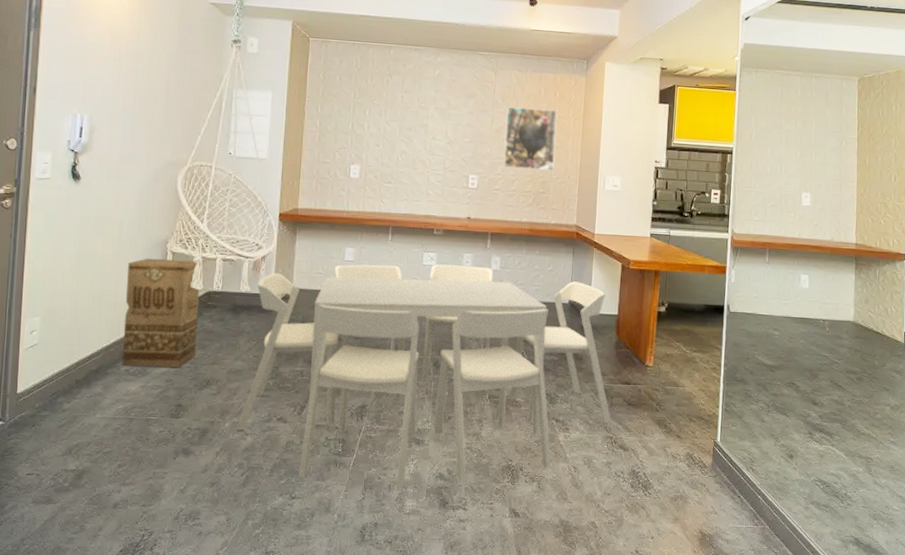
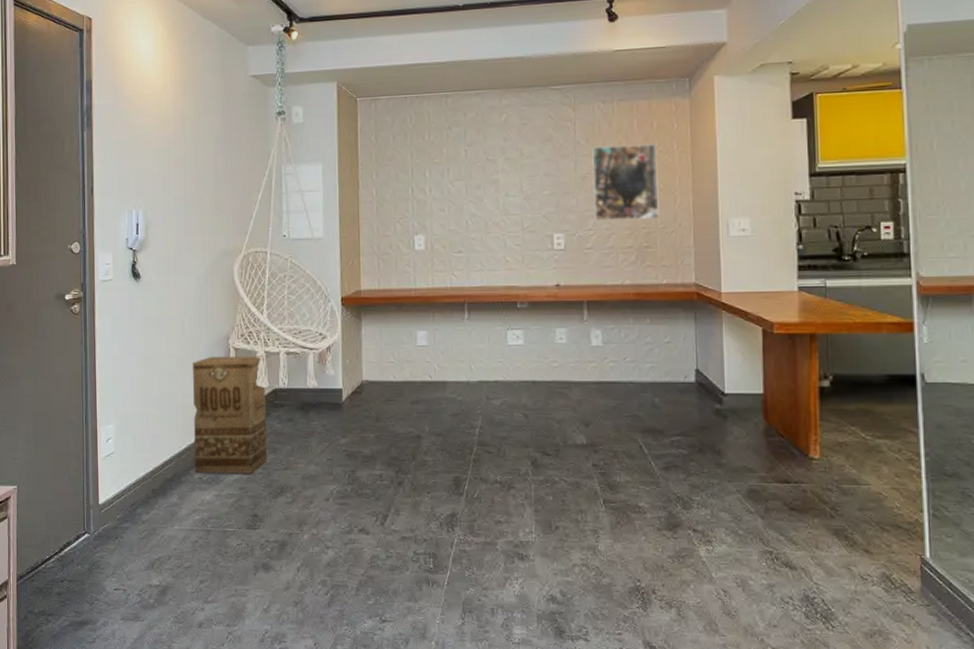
dining set: present [236,264,612,488] -> none [315,343,769,613]

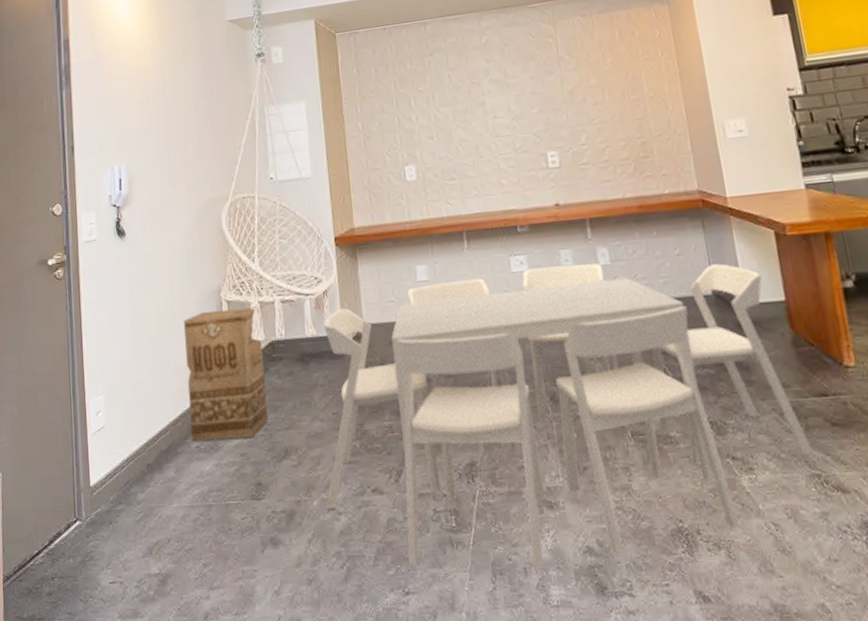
dining set: none [315,343,769,613] -> present [323,262,813,571]
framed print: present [592,144,659,221] -> none [576,52,653,135]

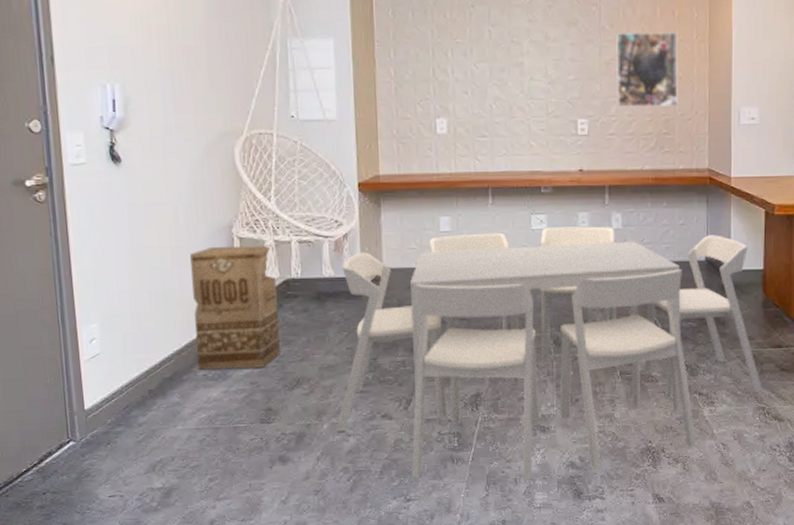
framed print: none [576,52,653,135] -> present [616,32,678,107]

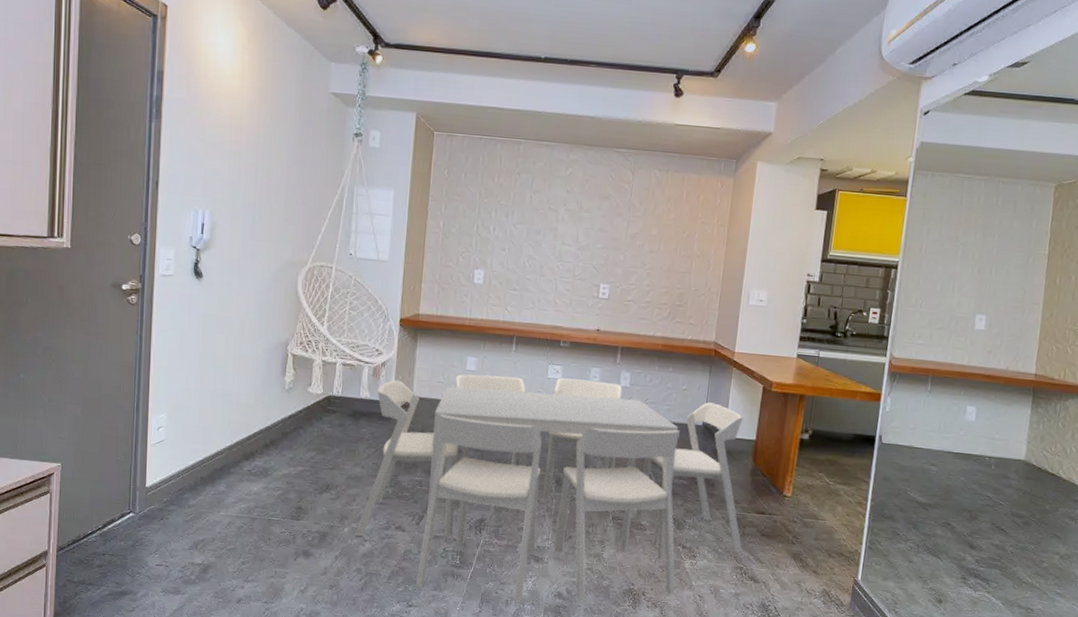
cardboard box: present [190,245,280,370] -> none [244,359,320,471]
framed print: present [616,32,678,107] -> none [637,210,699,282]

